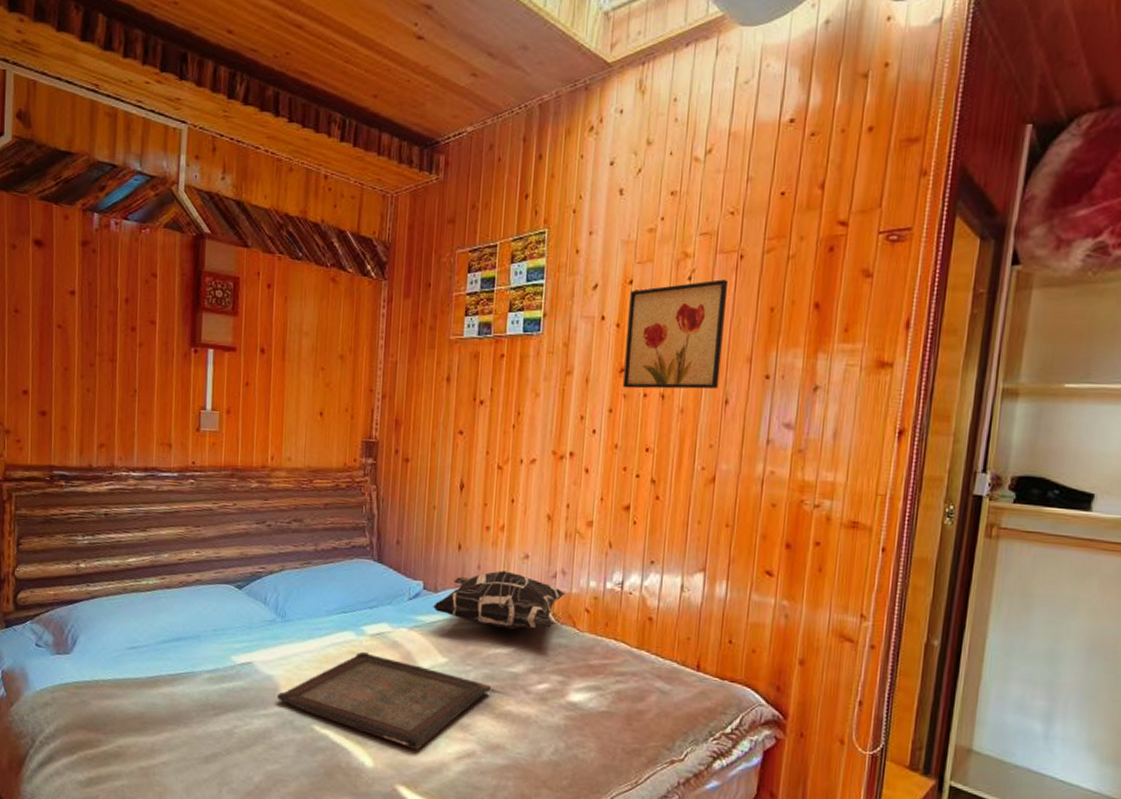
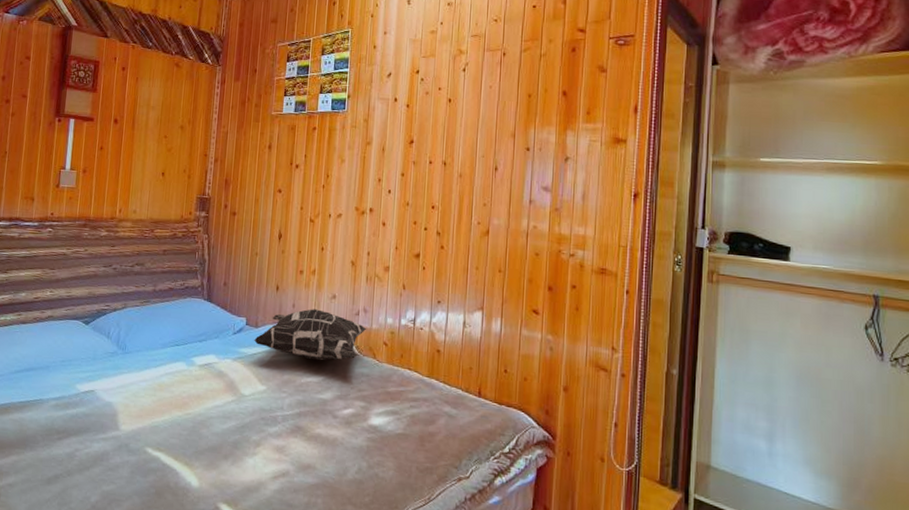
serving tray: present [277,651,491,751] -> none [115,380,303,471]
wall art: present [623,279,729,389] -> none [413,71,495,158]

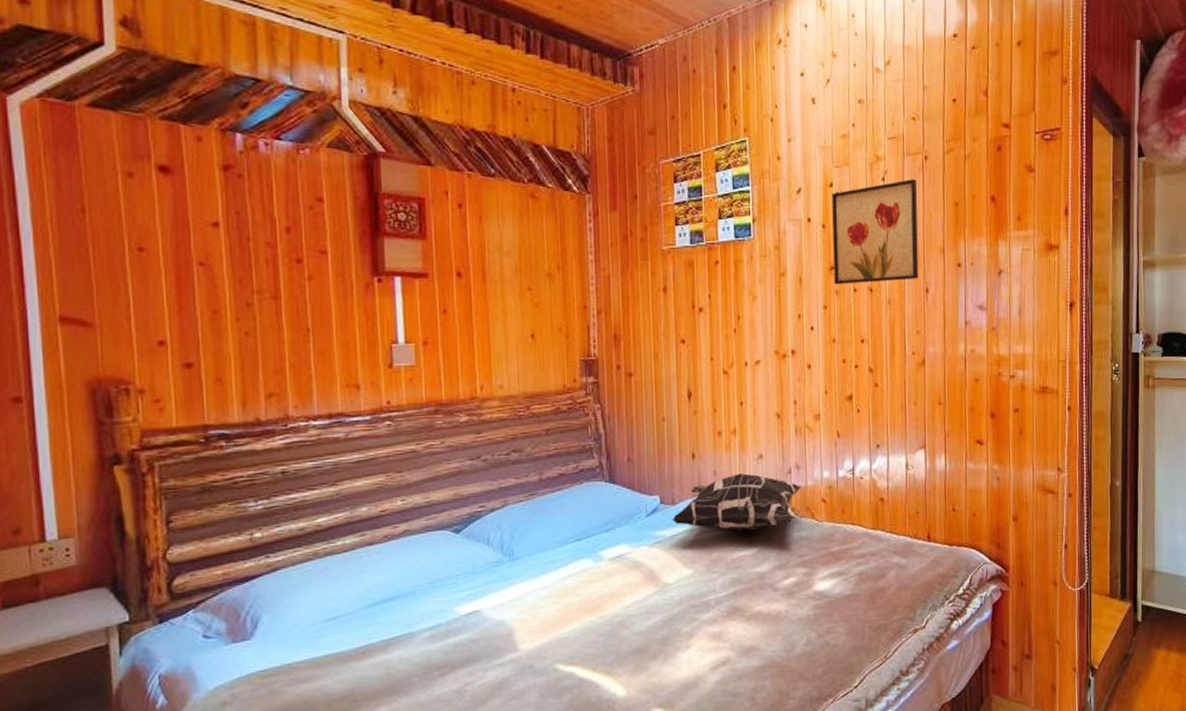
wall art: none [413,71,495,158] -> present [832,179,919,285]

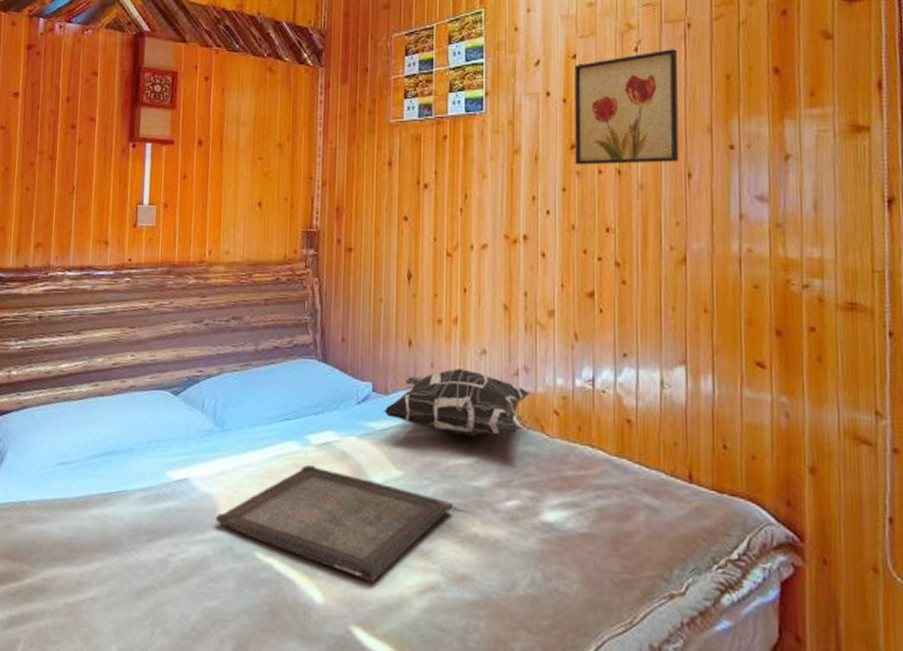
serving tray: none [512,577,739,670] -> present [216,464,453,583]

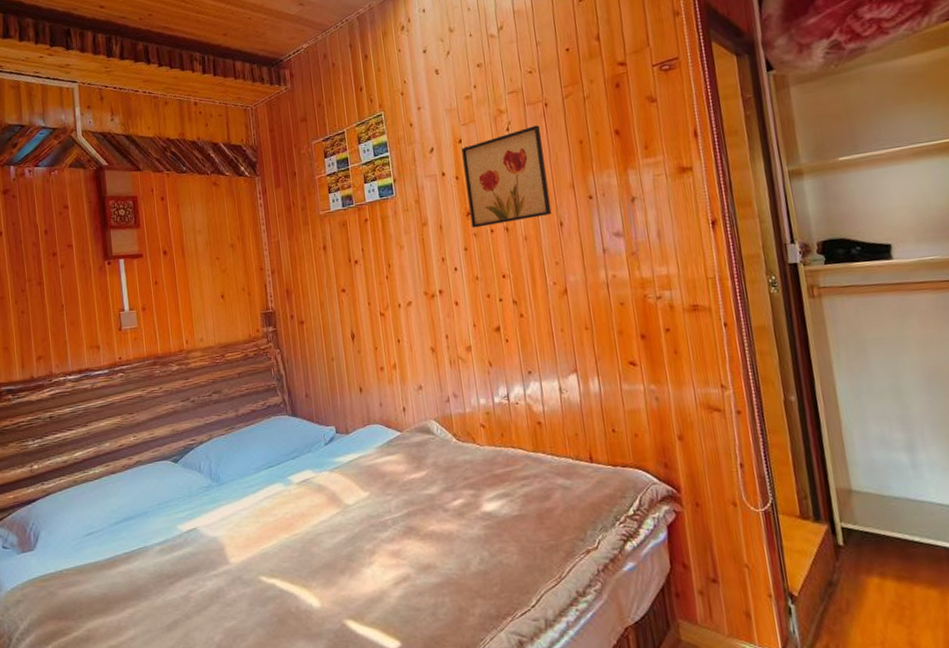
serving tray: present [216,464,453,583] -> none [224,499,412,584]
decorative pillow: present [383,368,530,437] -> none [346,403,461,457]

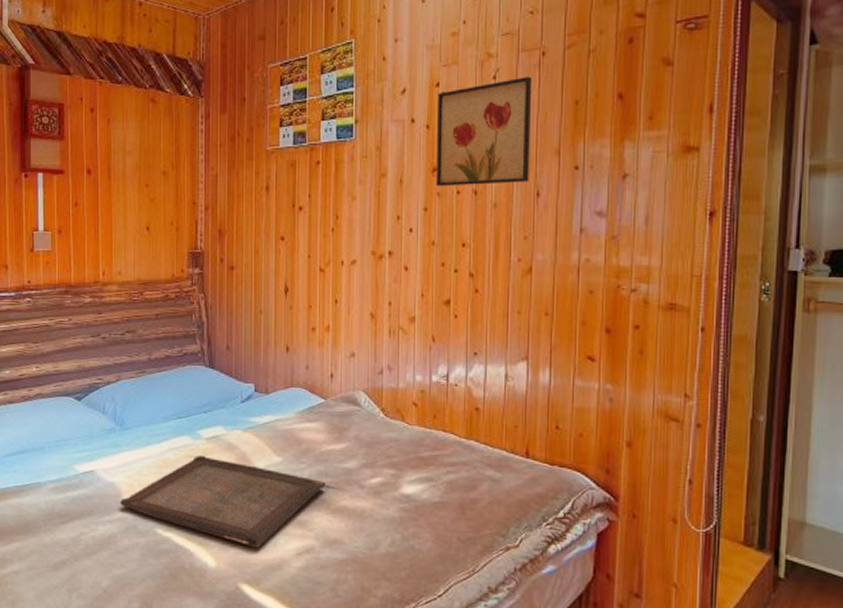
serving tray: none [224,499,412,584] -> present [120,455,325,549]

